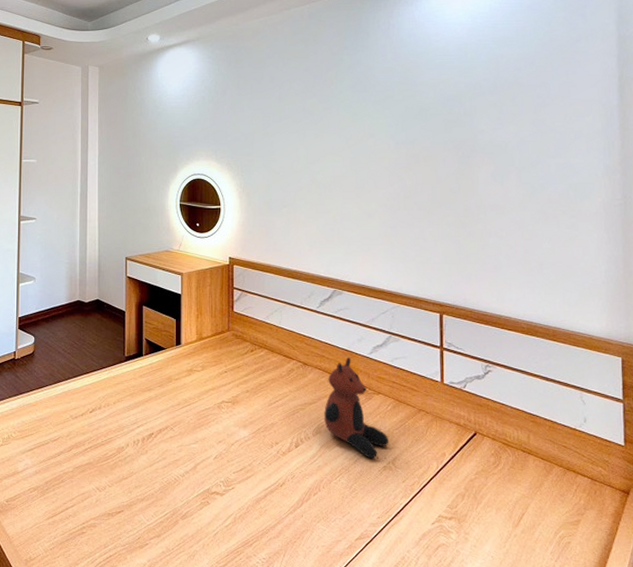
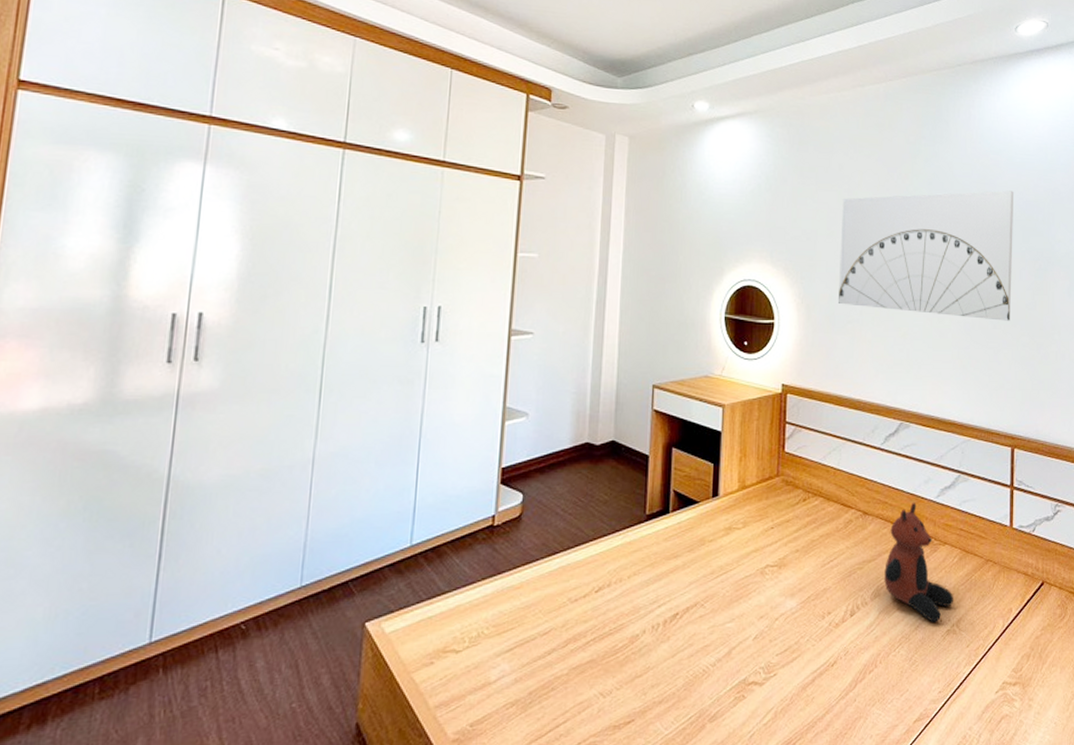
wall art: none [274,88,436,203] -> present [839,190,1013,321]

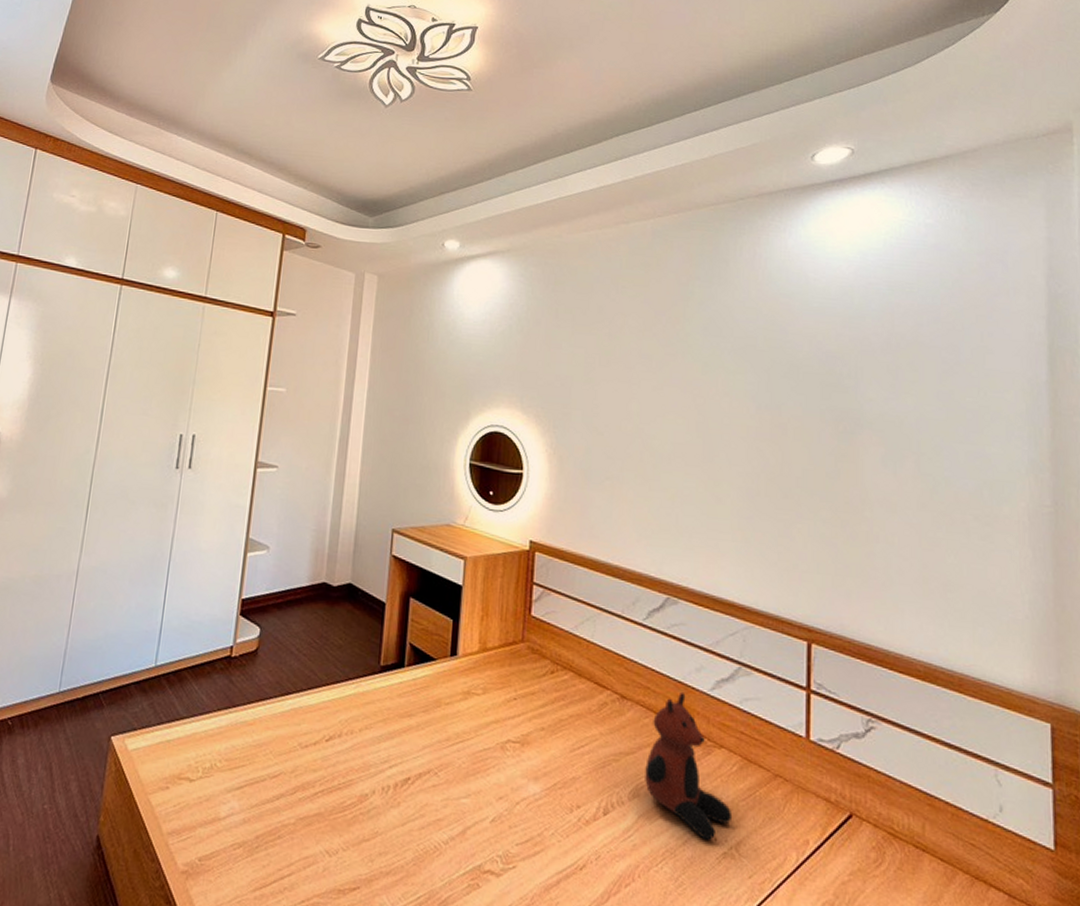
wall art: present [839,190,1013,321] -> none [596,338,810,491]

